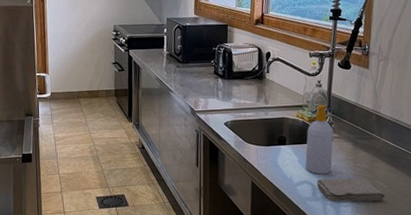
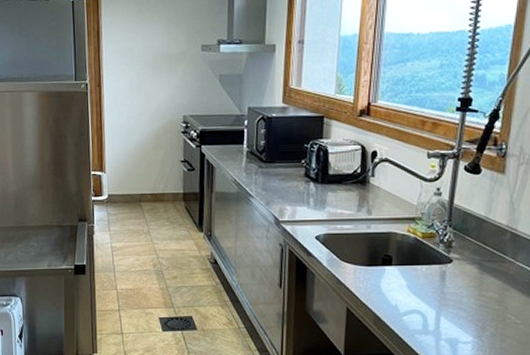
soap bottle: present [305,104,334,174] -> none [416,217,454,303]
washcloth: present [317,178,385,202] -> none [429,308,517,338]

